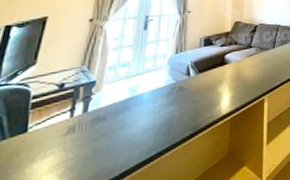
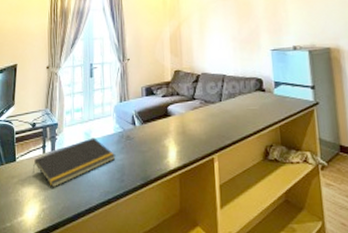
notepad: none [51,92,165,157] -> present [32,137,116,188]

